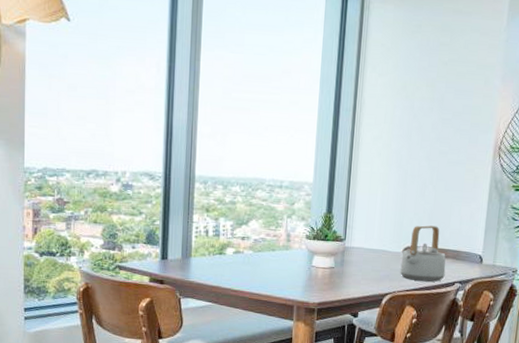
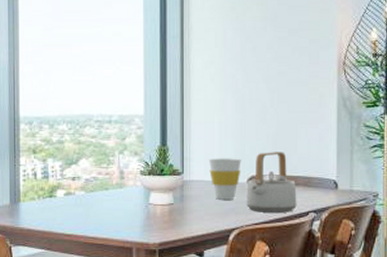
cup: none [369,227,399,267] -> present [208,158,241,200]

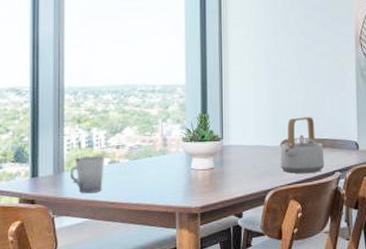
cup: none [26,187,60,224] -> present [69,155,104,193]
cup: present [208,158,241,200] -> none [245,123,275,163]

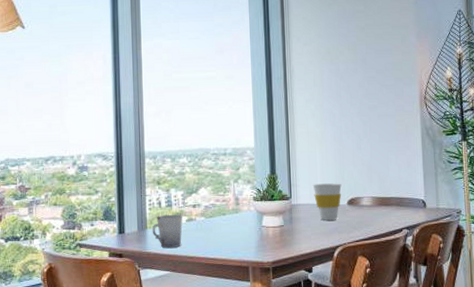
cup: none [245,123,275,163] -> present [312,183,342,221]
teapot: present [280,117,325,173] -> none [347,176,392,231]

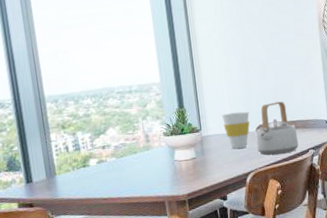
cup: present [152,214,183,248] -> none [61,157,94,193]
teapot: none [347,176,392,231] -> present [256,101,299,155]

